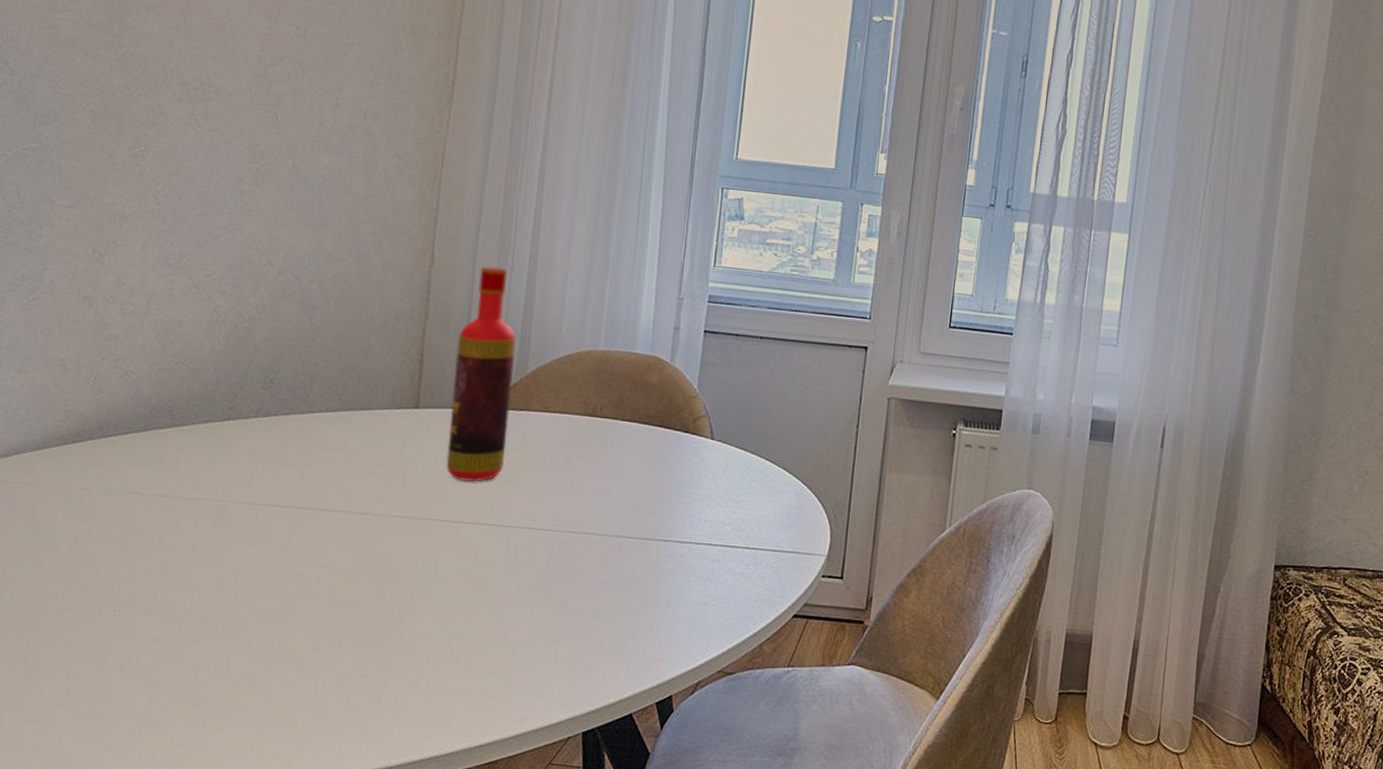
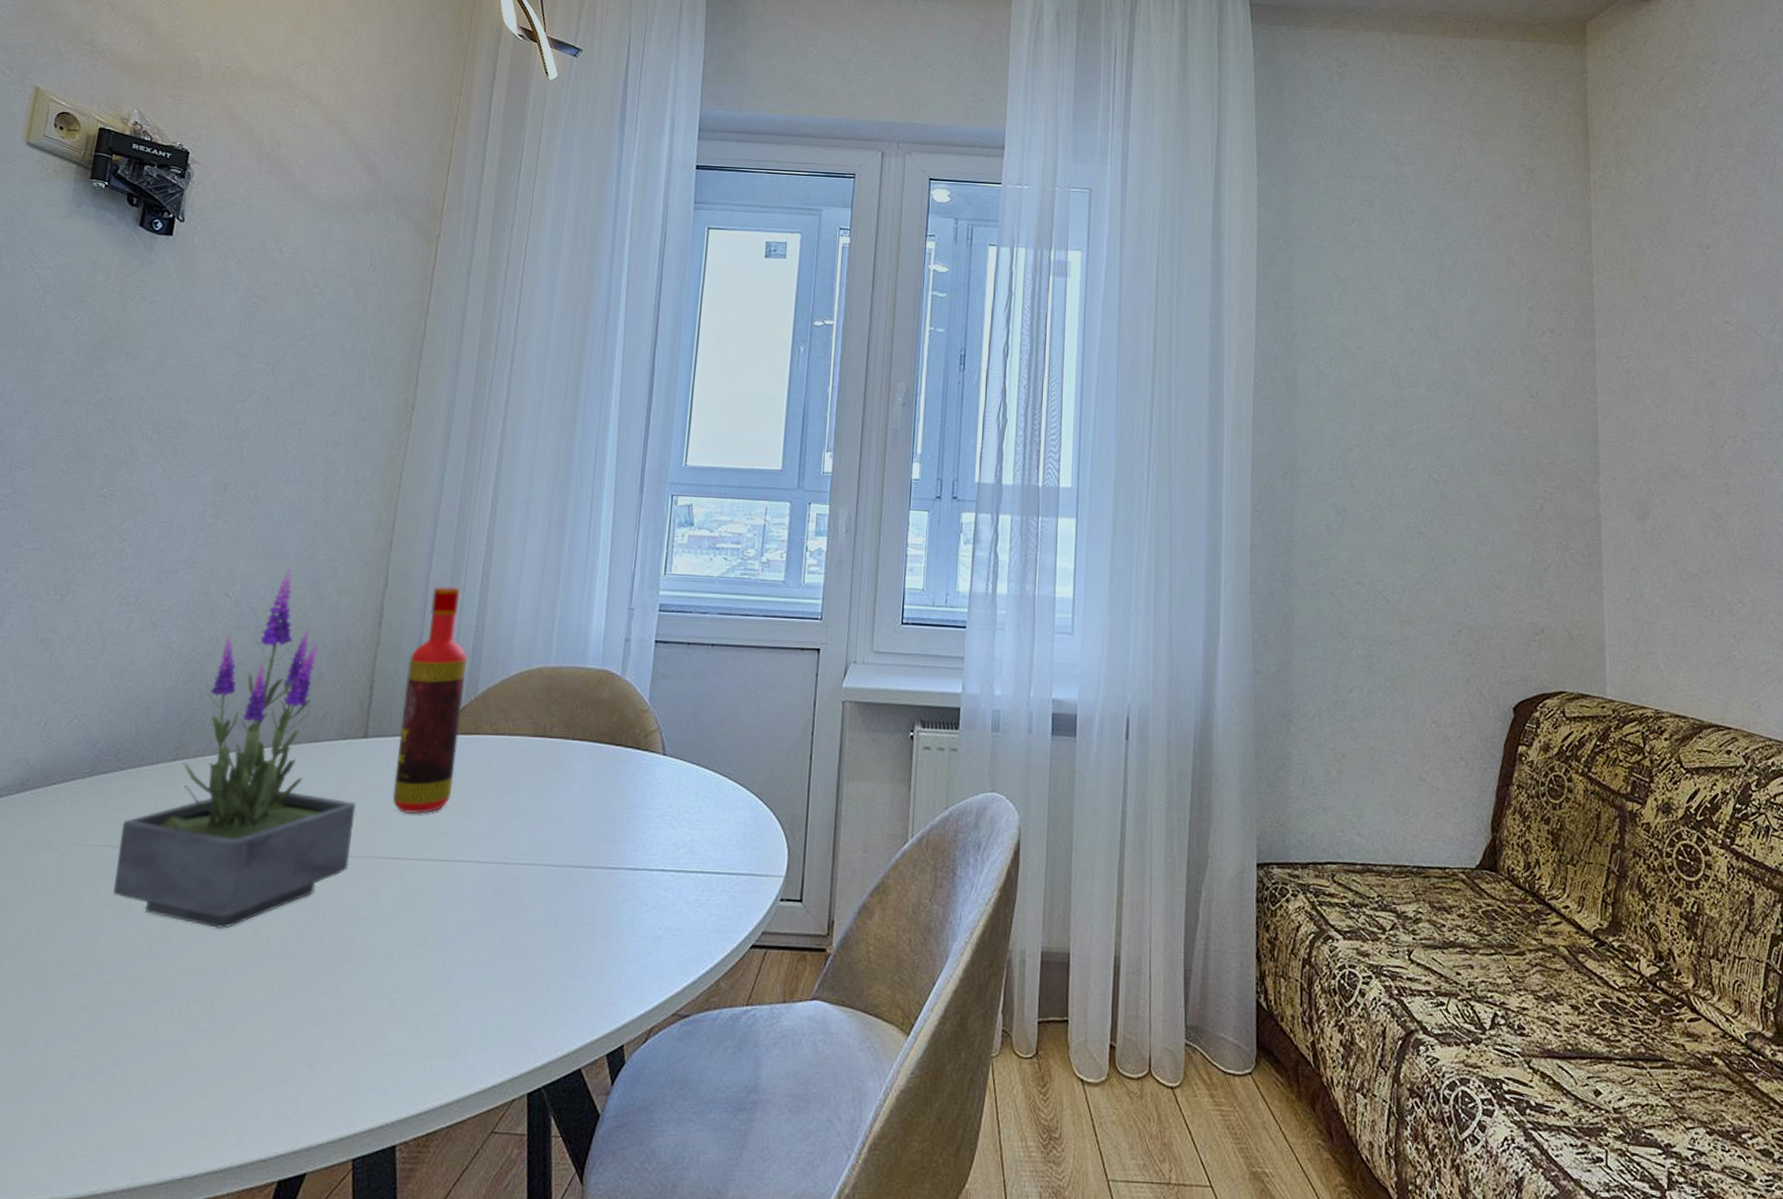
potted plant: none [177,240,411,576] -> present [113,568,356,928]

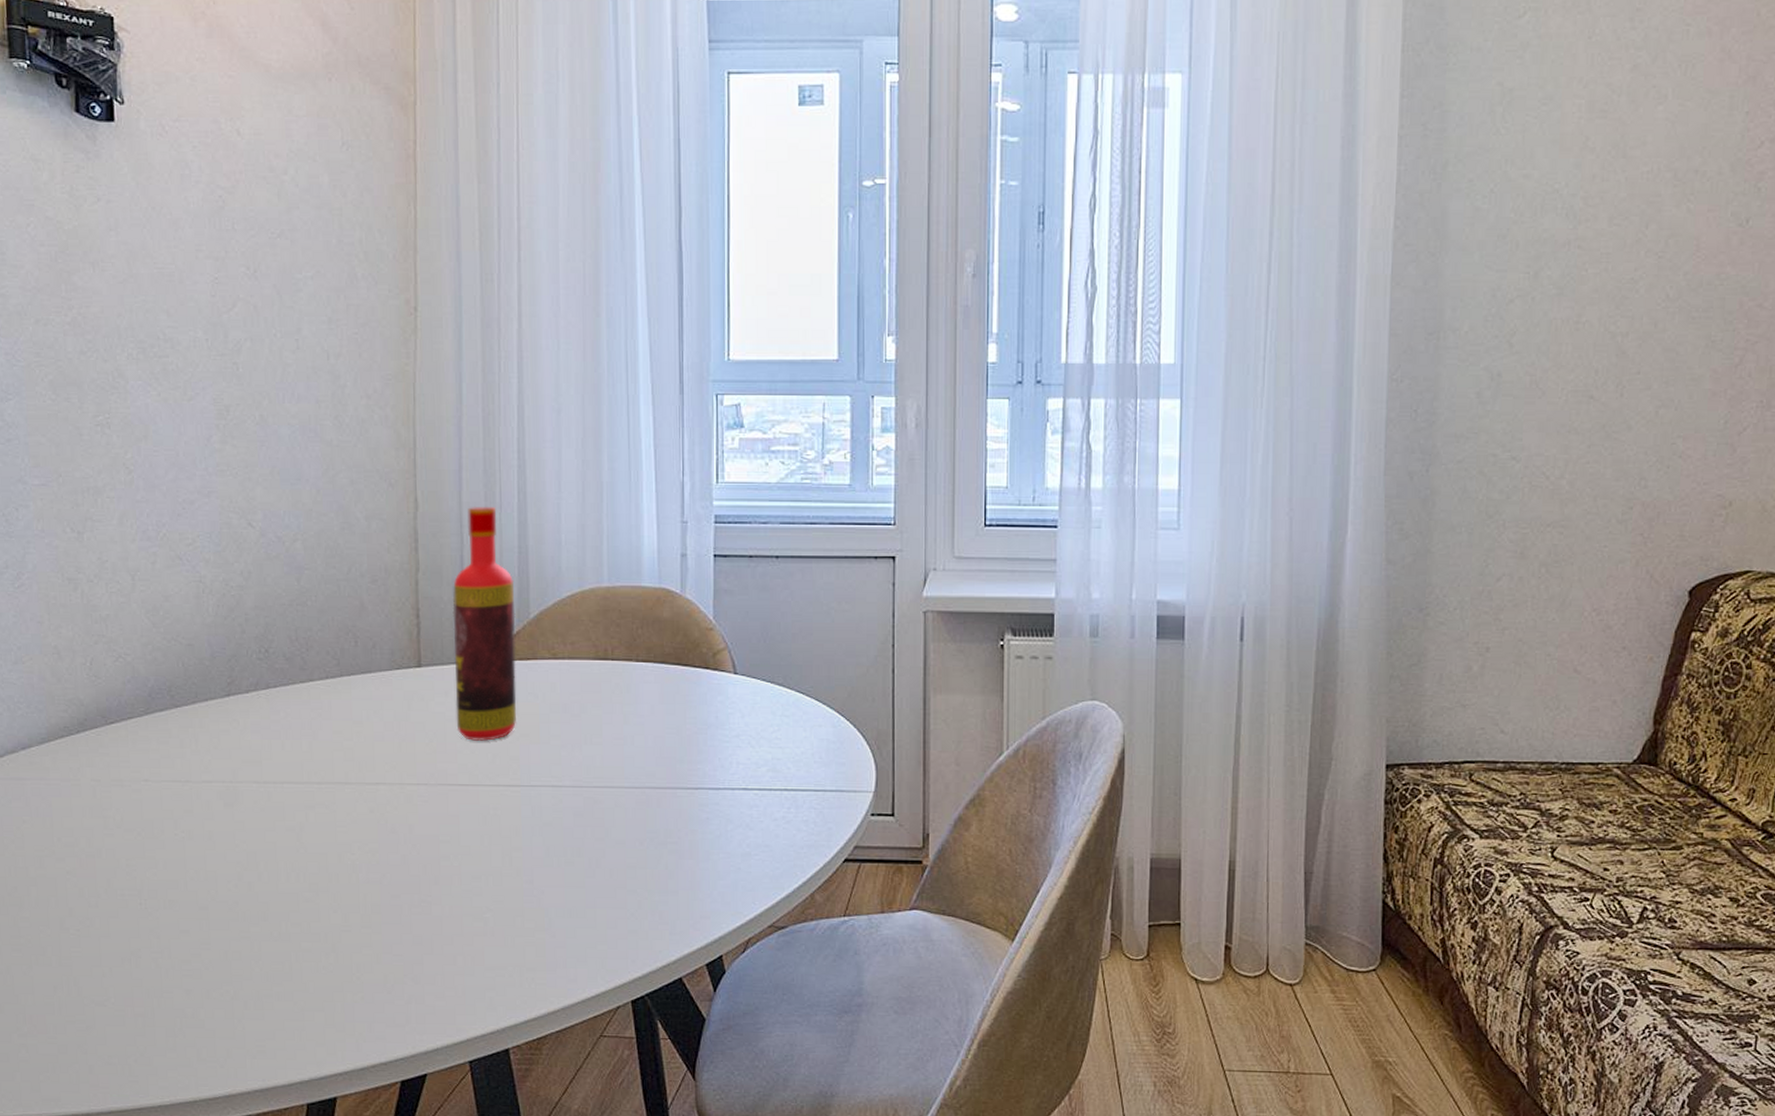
potted plant: present [113,568,356,928] -> none [188,494,422,856]

